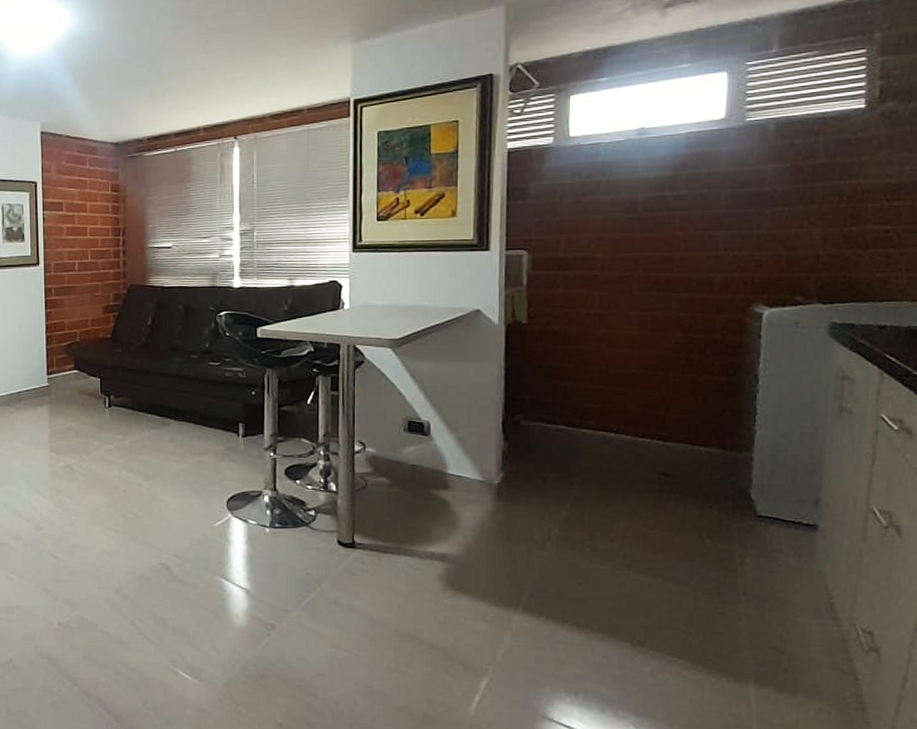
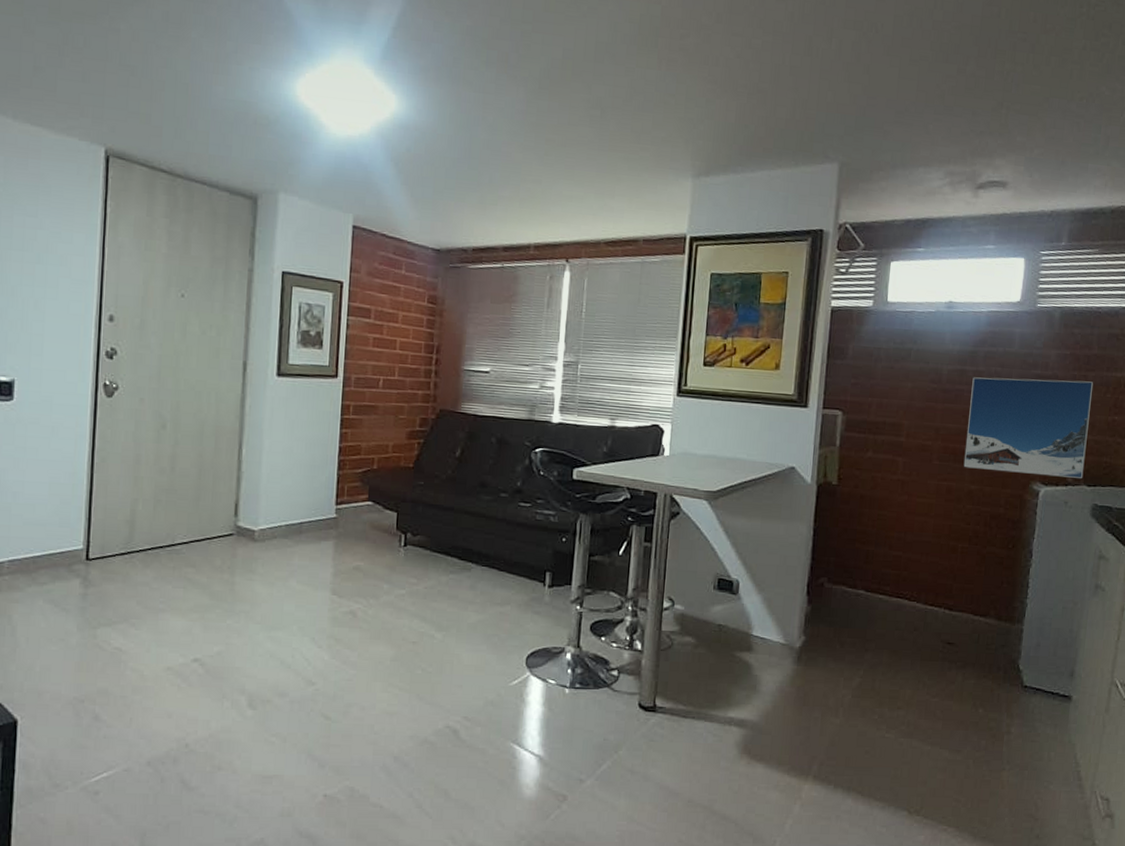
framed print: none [669,193,823,297] -> present [963,377,1094,478]

